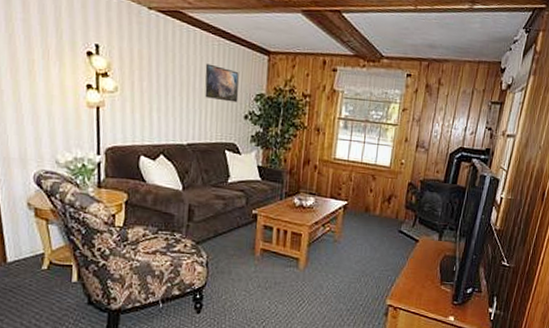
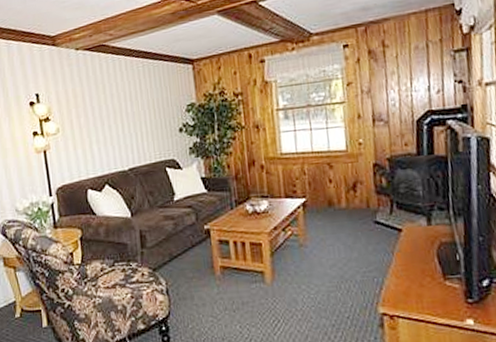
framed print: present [205,63,239,103] -> none [134,86,171,120]

